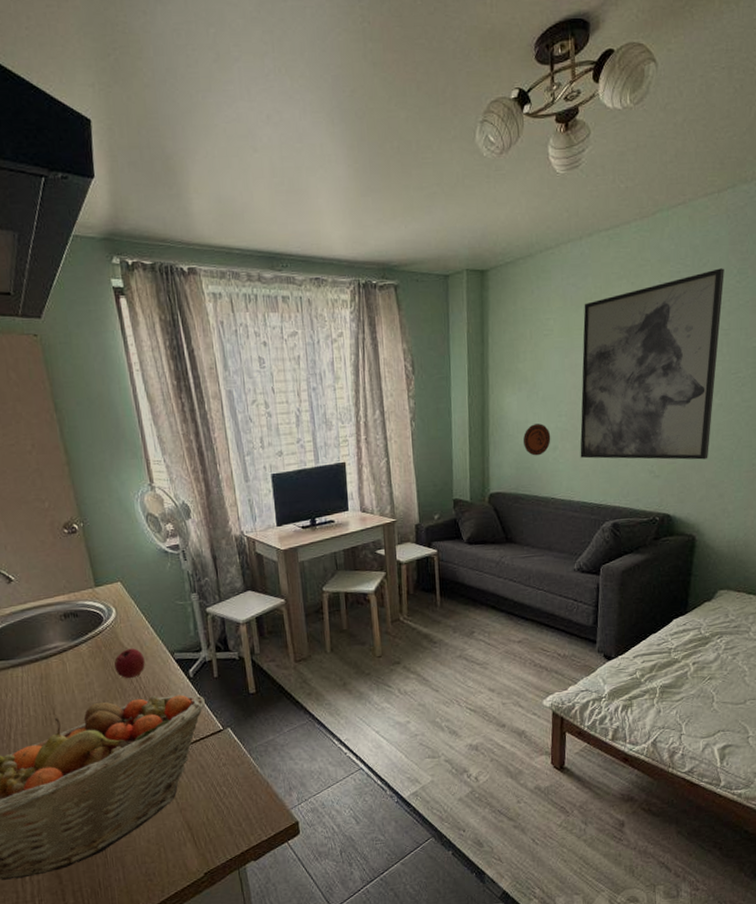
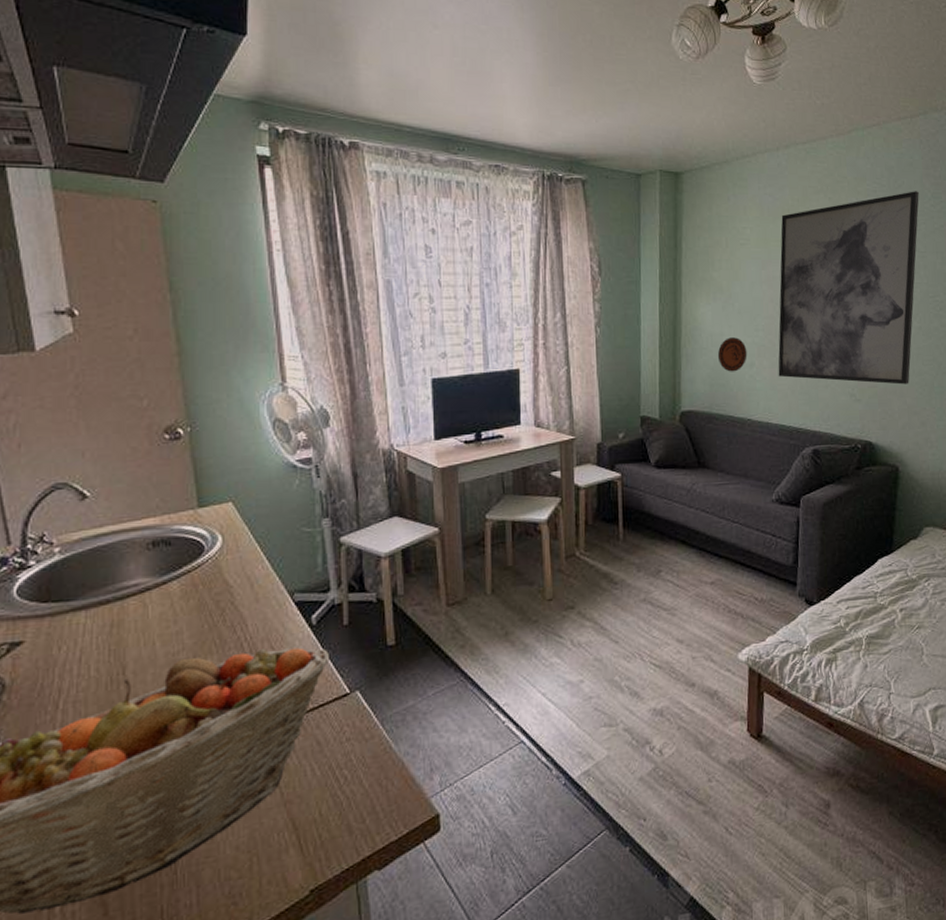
apple: present [114,648,145,678] -> none [214,587,255,626]

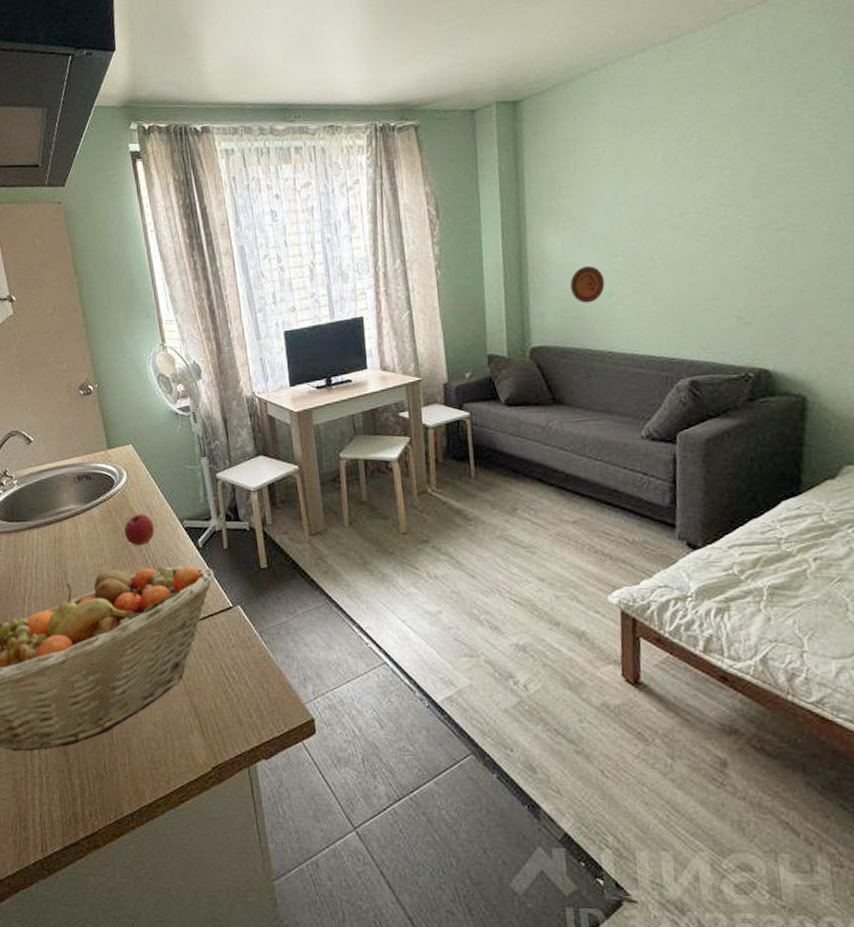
apple: none [214,587,255,626] -> present [124,514,155,545]
wall art: present [778,191,919,385] -> none [640,71,826,305]

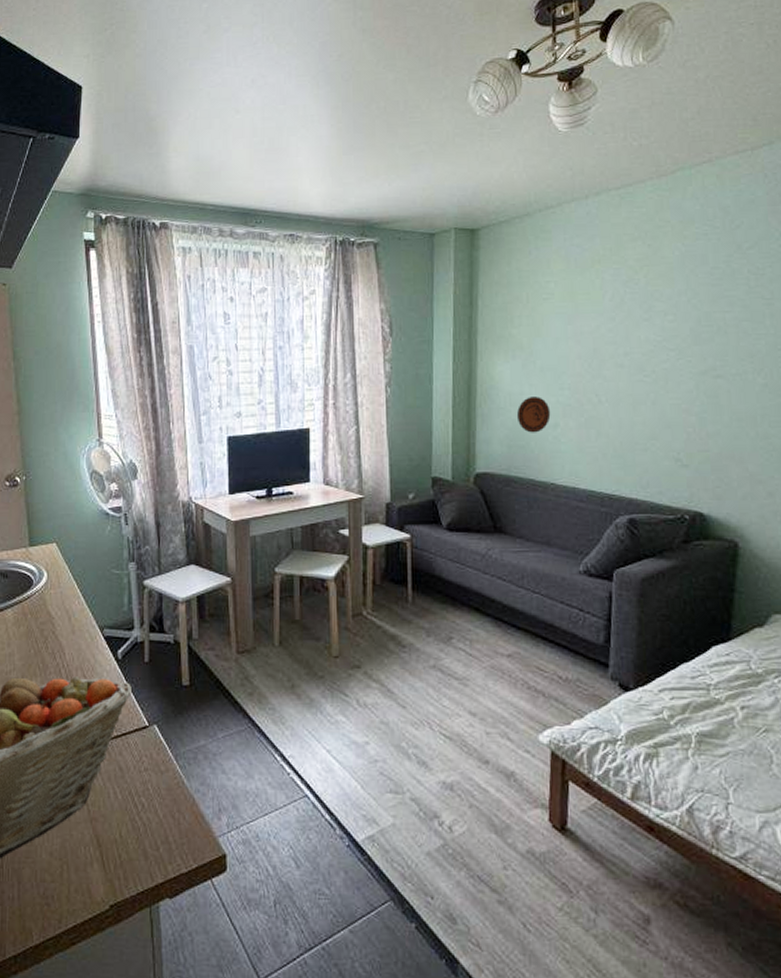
apple: present [124,514,155,545] -> none [39,619,71,653]

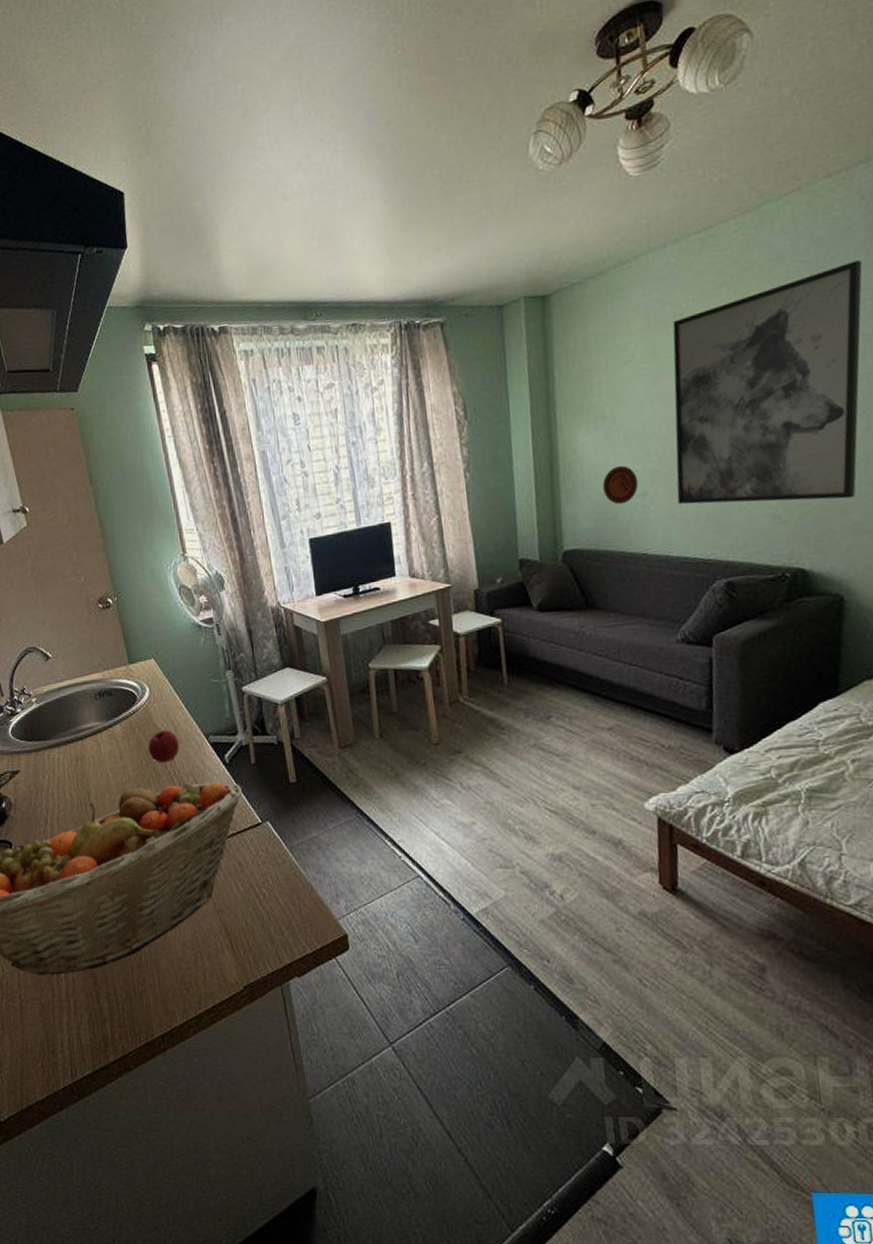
apple: none [39,619,71,653] -> present [148,730,180,762]
wall art: none [586,231,764,449] -> present [672,260,863,505]

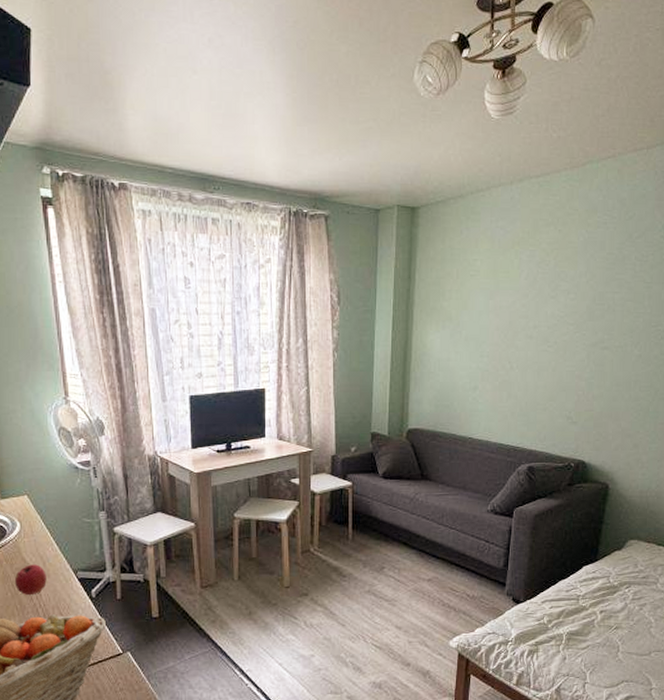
decorative plate: present [602,465,639,505] -> none [443,363,472,395]
wall art: present [672,260,863,505] -> none [499,222,650,409]

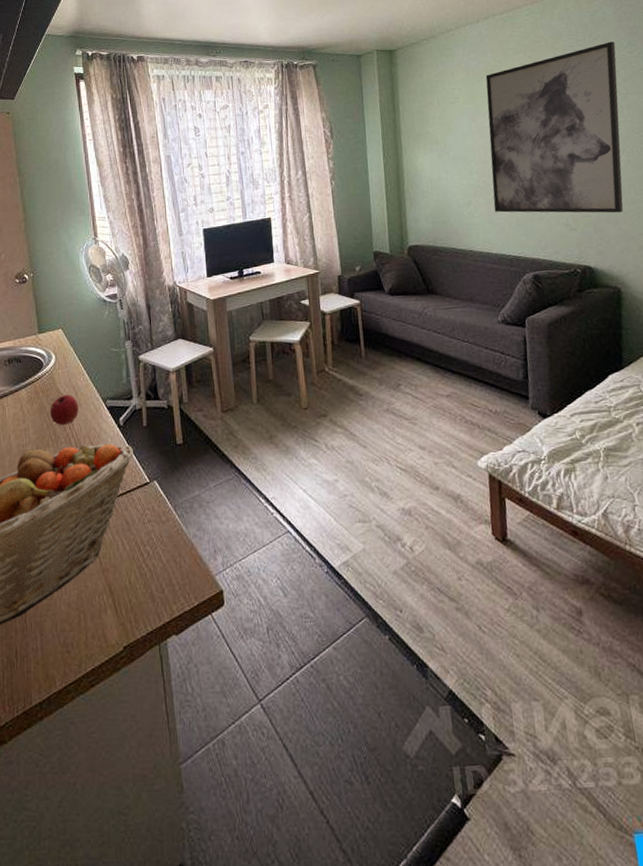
wall art: none [499,222,650,409] -> present [485,41,623,213]

